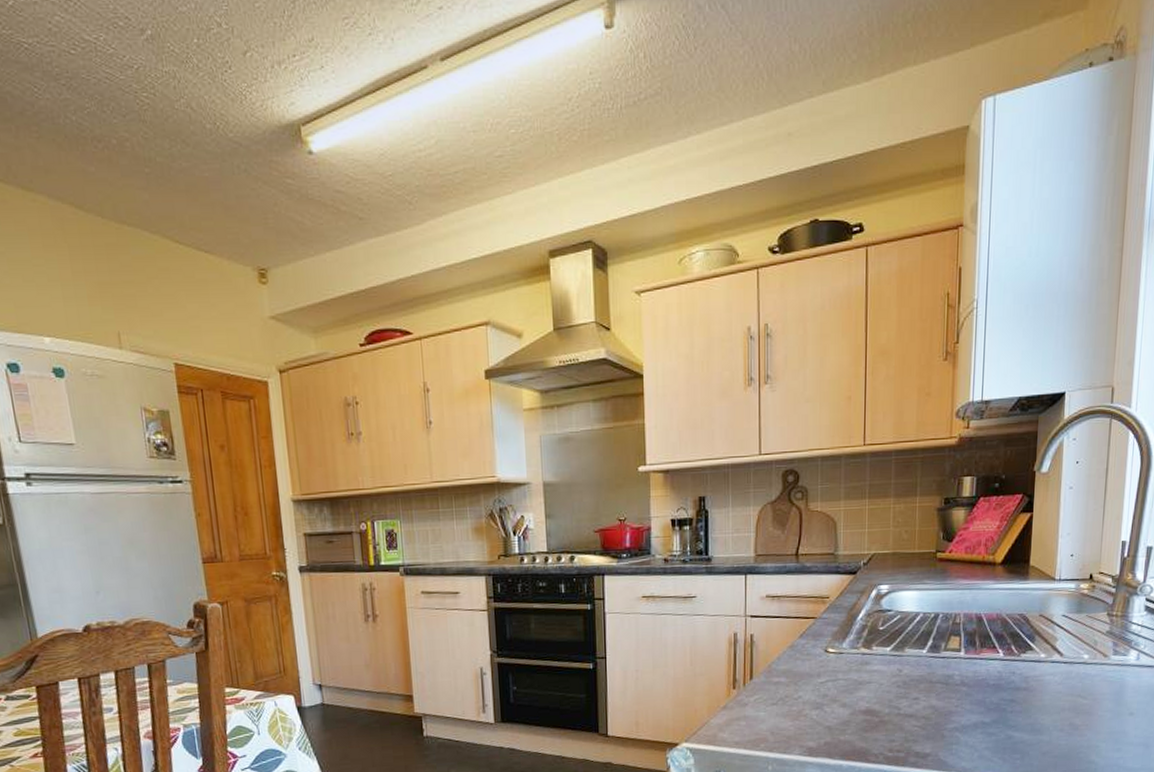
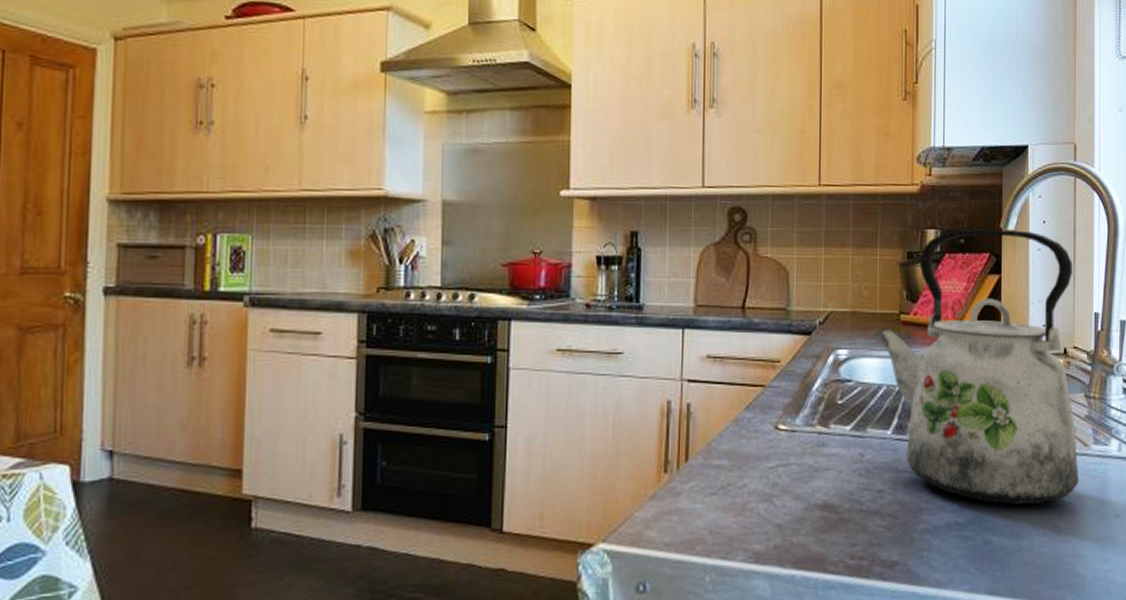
kettle: none [911,471,1103,707] -> present [872,229,1079,505]

